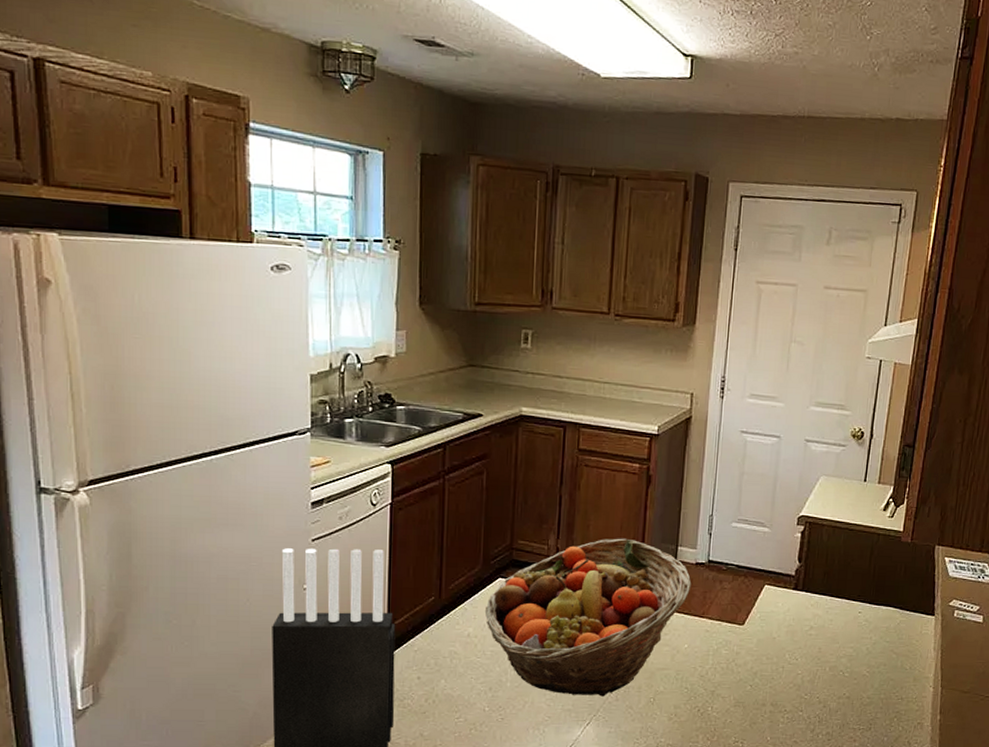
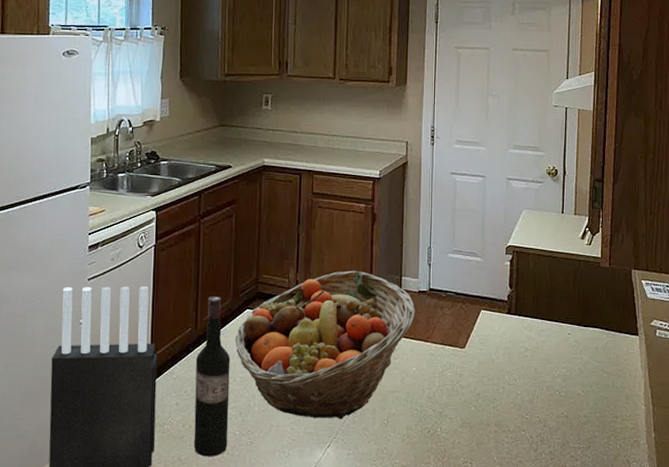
wine bottle: none [437,563,480,733] -> present [193,296,230,457]

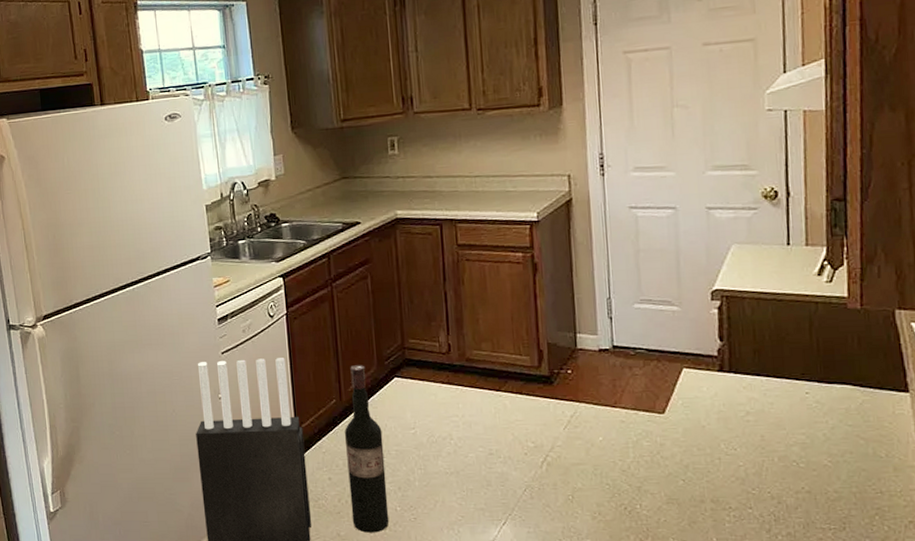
fruit basket: present [234,270,416,419] -> none [384,329,598,495]

